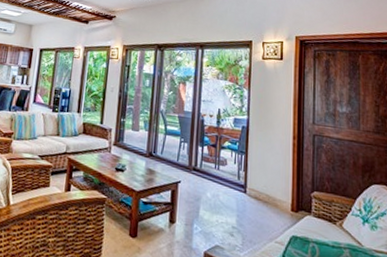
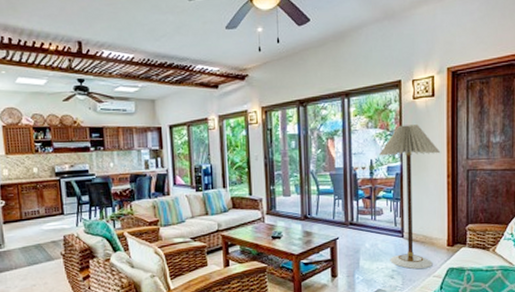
floor lamp: none [227,81,288,232] -> present [379,124,441,270]

